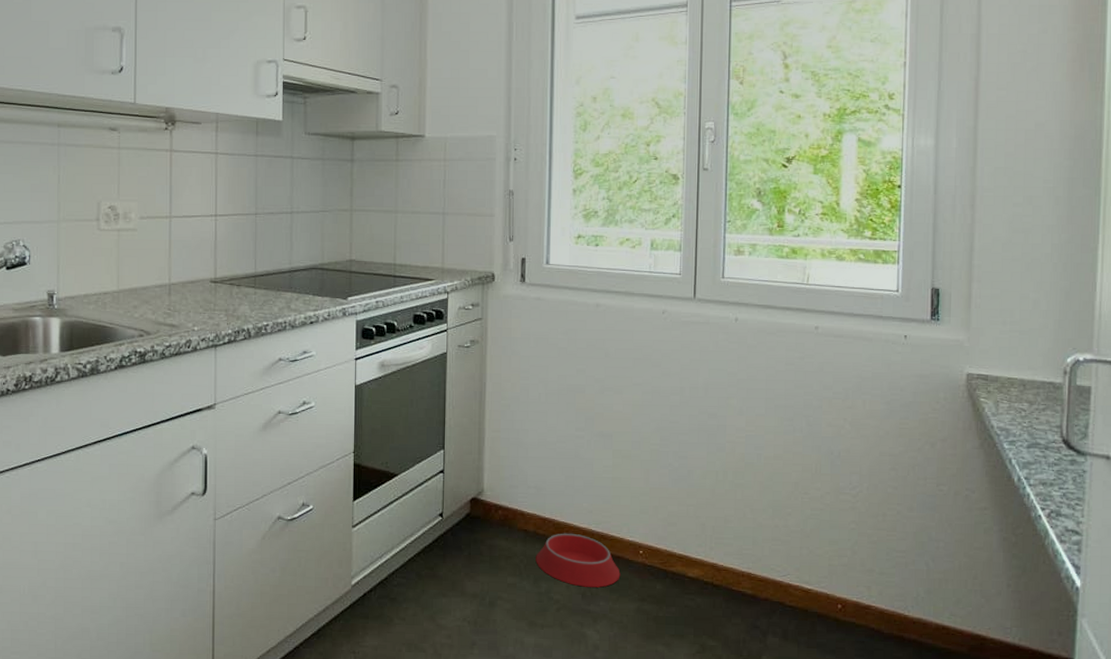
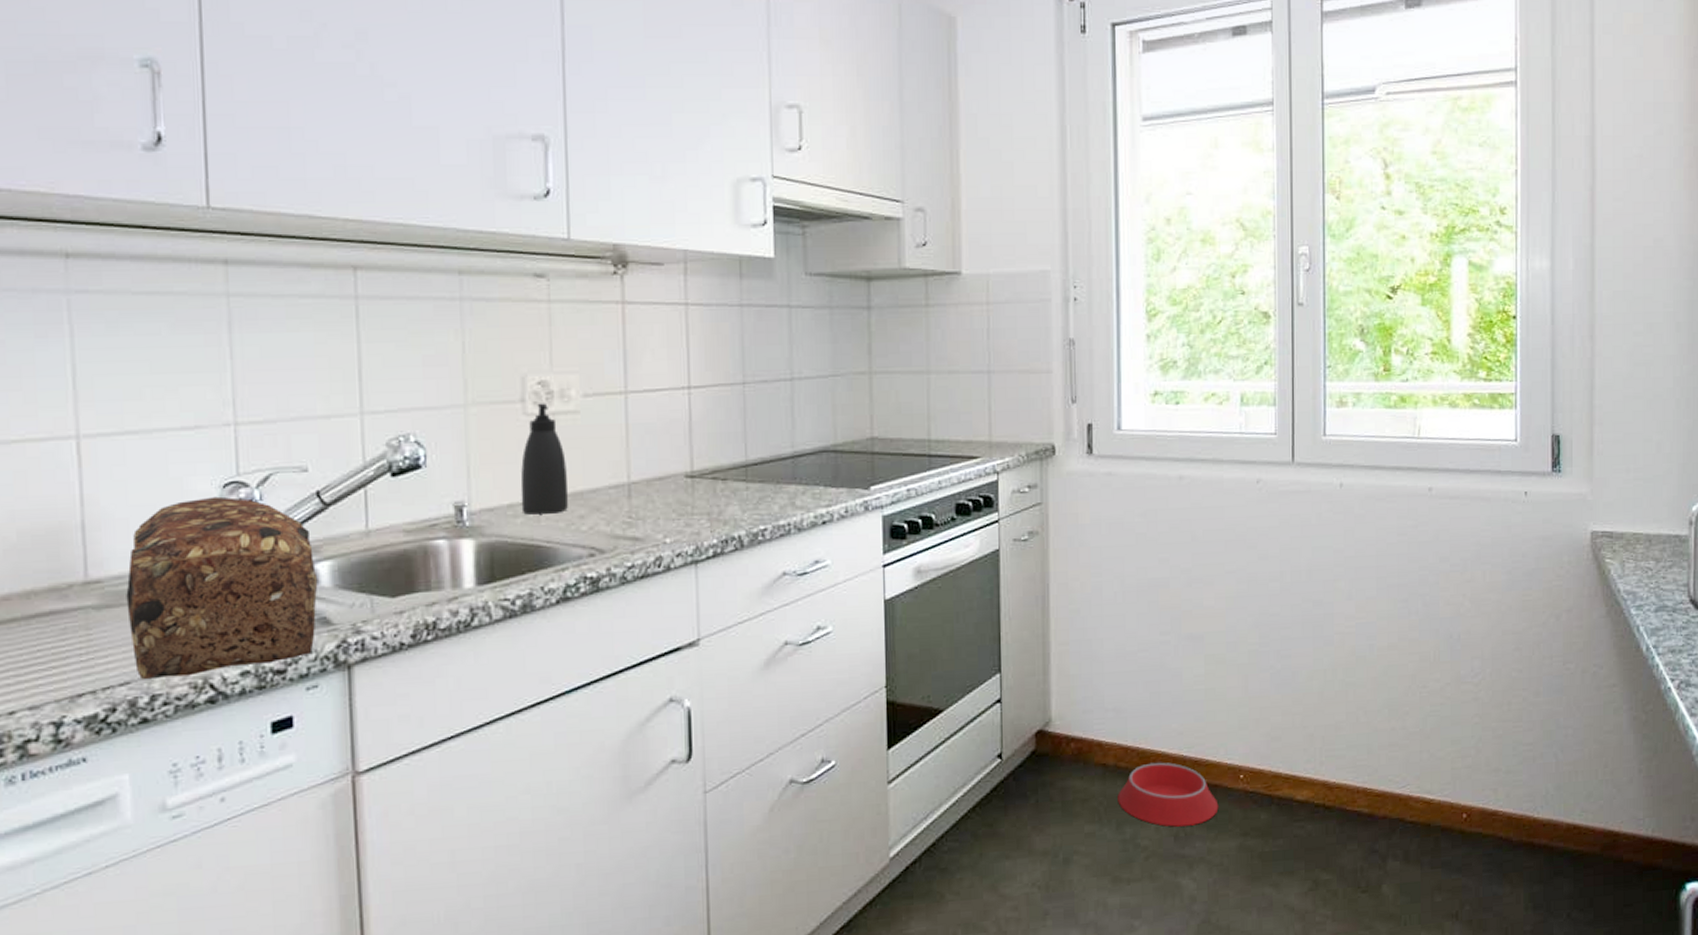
soap dispenser: none [93,222,126,303] -> present [520,403,568,515]

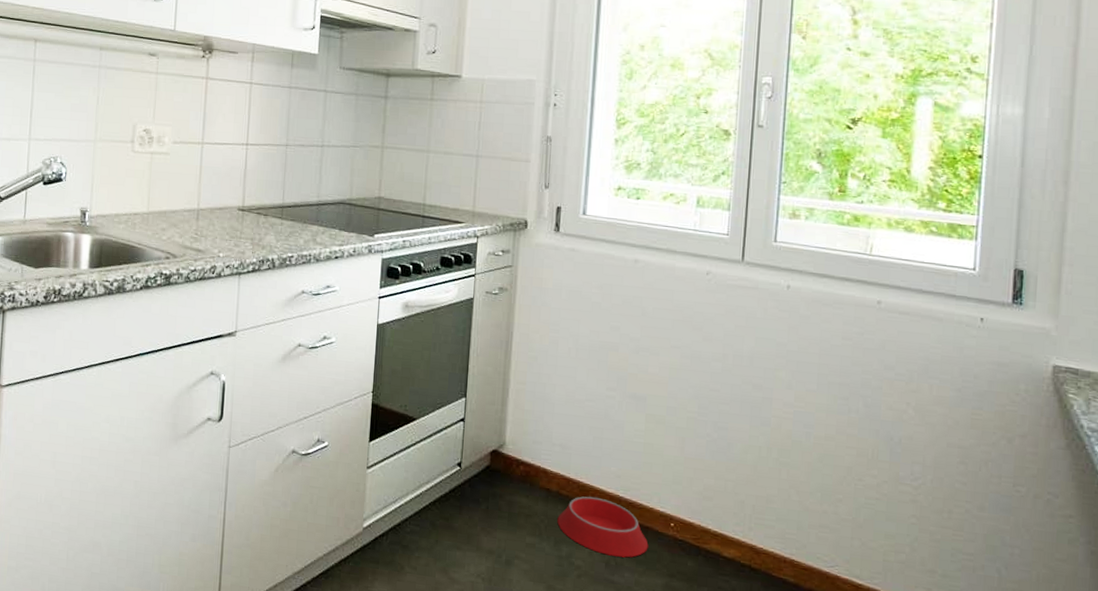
soap dispenser: present [520,403,568,515] -> none [124,144,157,224]

